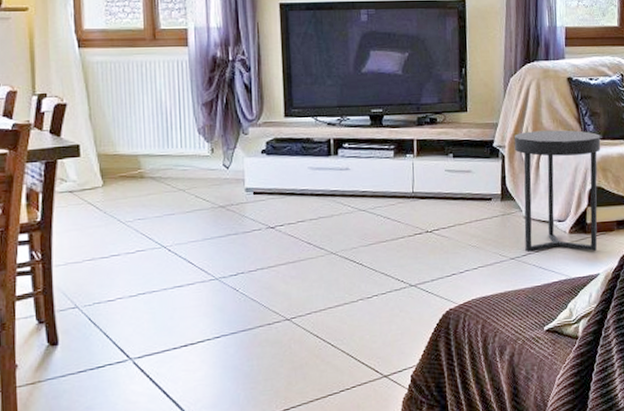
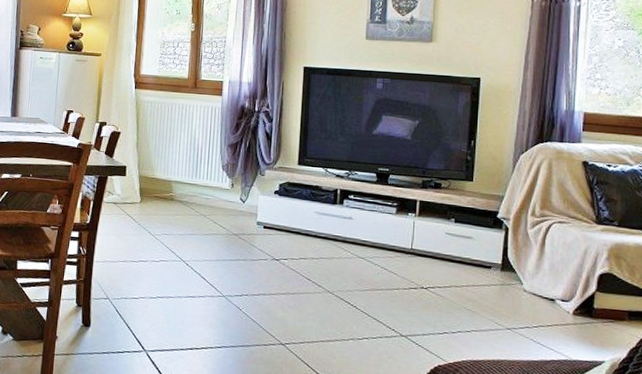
side table: present [514,130,601,252] -> none [519,208,616,337]

